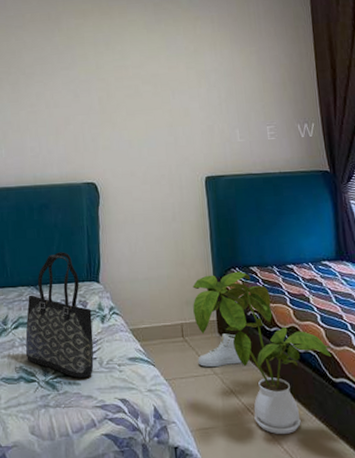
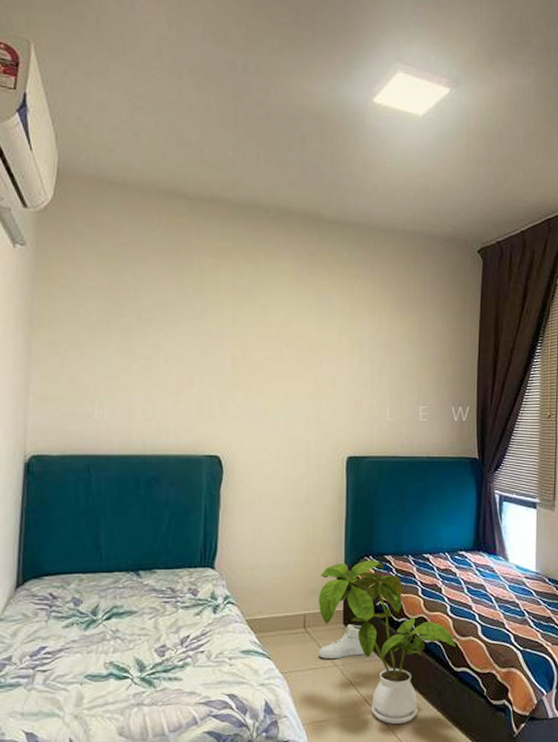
tote bag: present [25,252,94,378] -> none [118,533,202,673]

